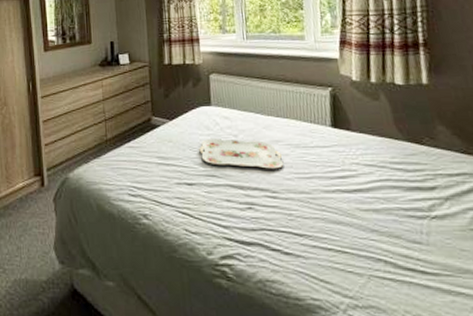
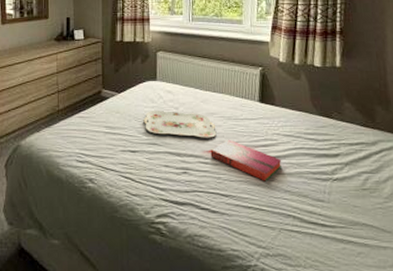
hardback book: none [278,170,365,219] -> present [210,139,282,181]

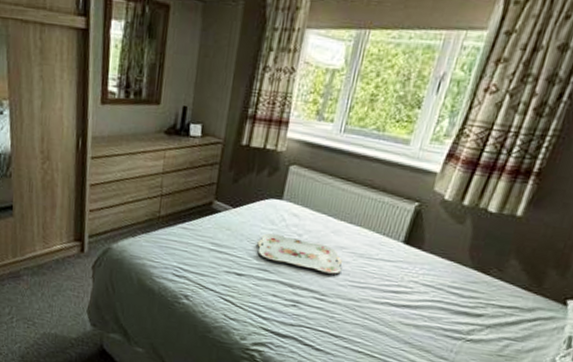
hardback book: present [210,139,282,181] -> none [328,278,412,329]

